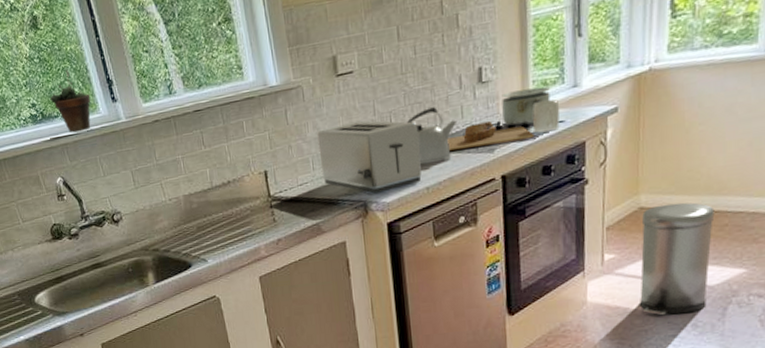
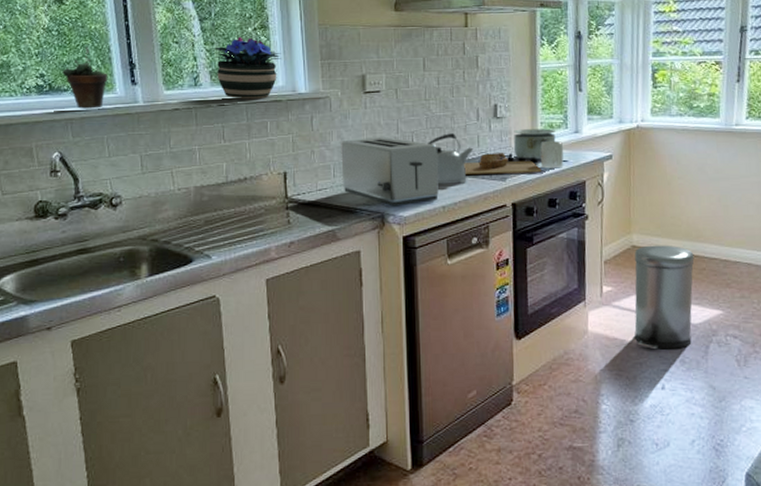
potted flower: none [183,34,249,102] -> present [213,36,281,99]

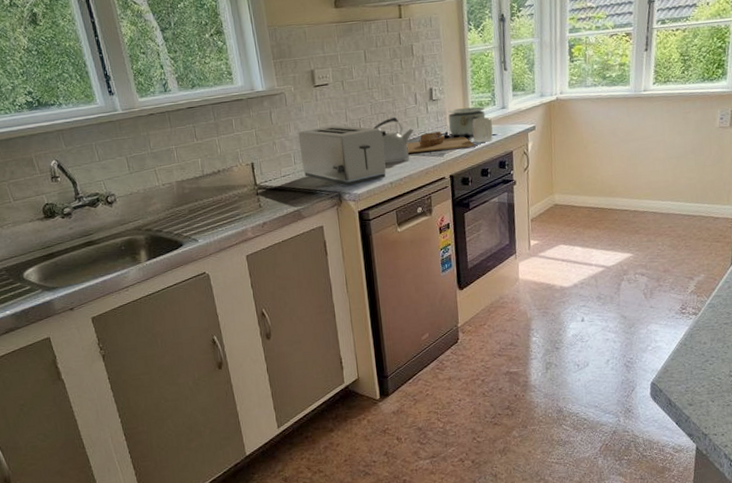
succulent plant: present [62,46,108,109] -> none [47,63,89,121]
potted flower: present [213,36,281,99] -> none [178,43,238,101]
pedal bin: present [634,245,695,350] -> none [557,201,608,290]

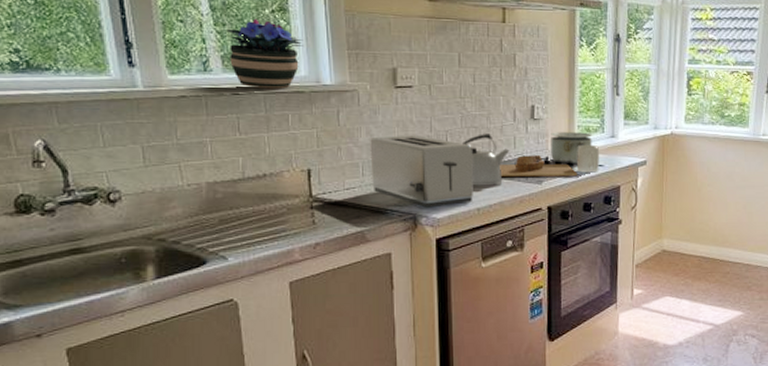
potted flower: none [178,43,238,101] -> present [225,18,303,89]

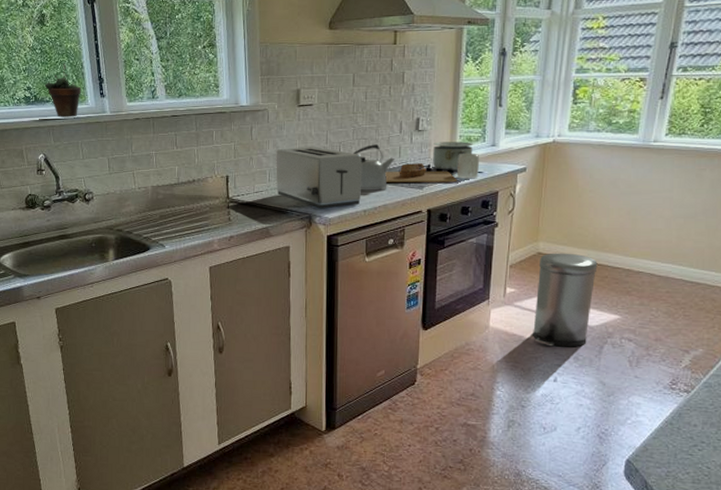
succulent plant: none [42,20,100,92] -> present [45,63,82,118]
potted flower: present [225,18,303,89] -> none [168,54,226,111]
pedal bin: none [662,249,720,349] -> present [533,253,598,348]

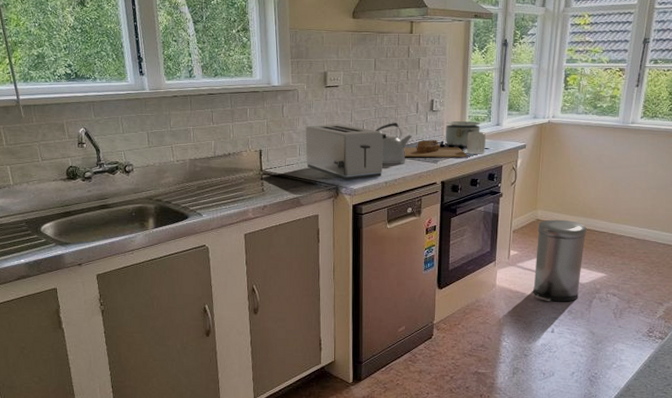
succulent plant: present [45,63,82,118] -> none [85,42,122,94]

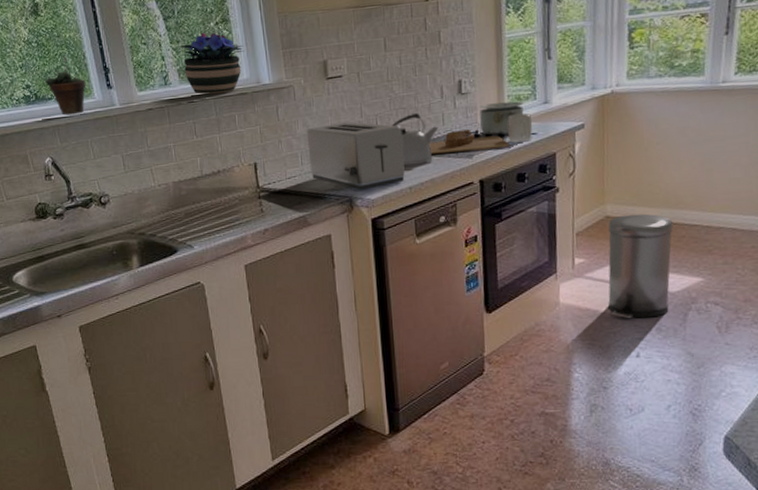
succulent plant: none [85,42,122,94] -> present [45,55,87,116]
potted flower: none [204,37,259,90] -> present [180,32,244,95]

